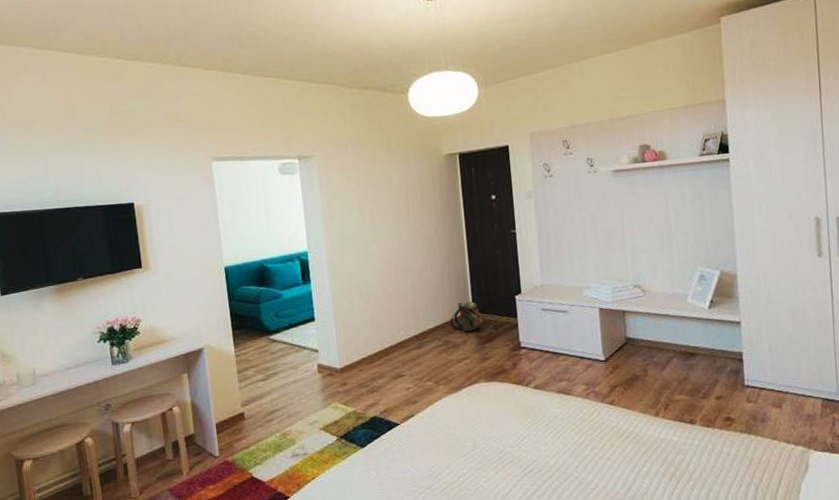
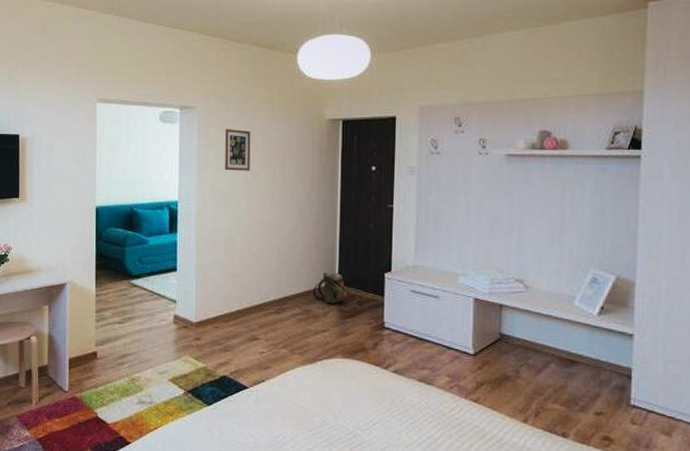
picture frame: none [346,173,376,216] -> present [225,129,251,171]

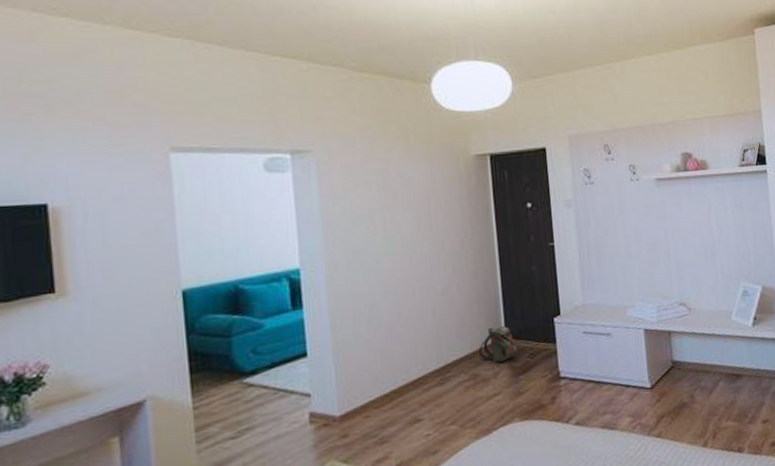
picture frame: present [225,129,251,171] -> none [353,174,389,224]

